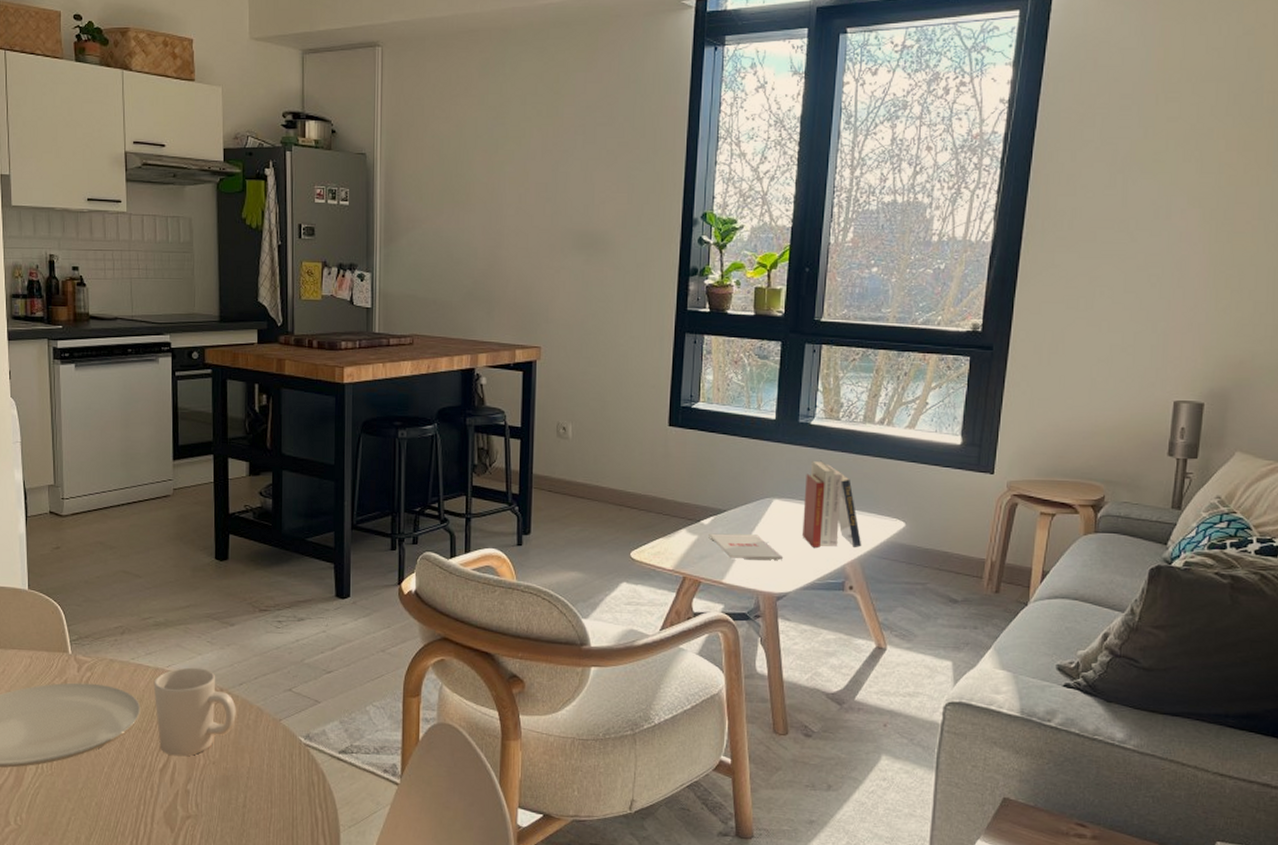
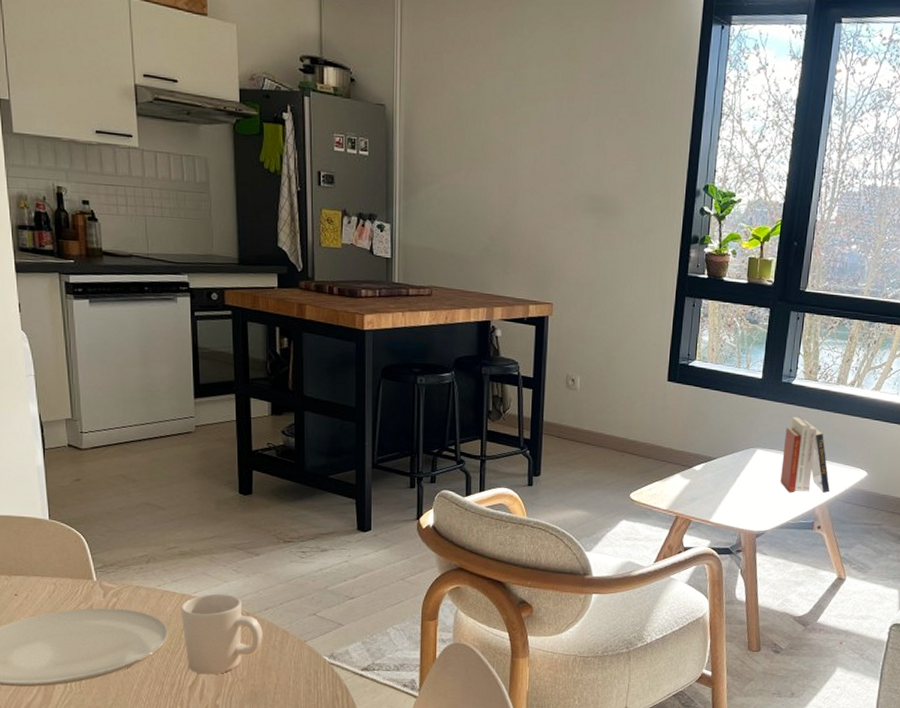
magazine: present [708,533,784,560] -> none [699,478,764,502]

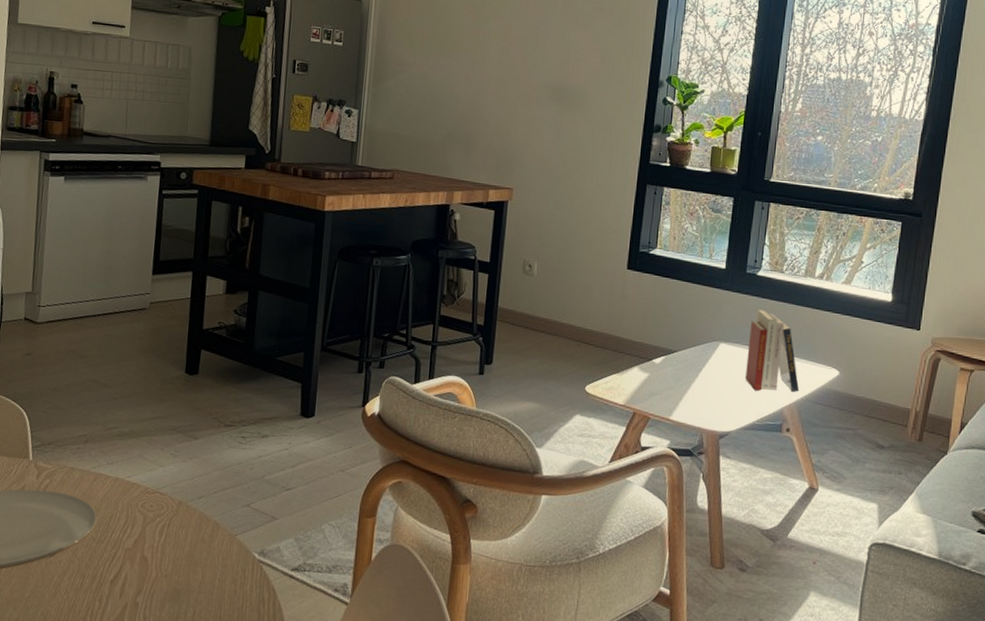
mug: present [180,593,263,675] -> none [111,478,193,568]

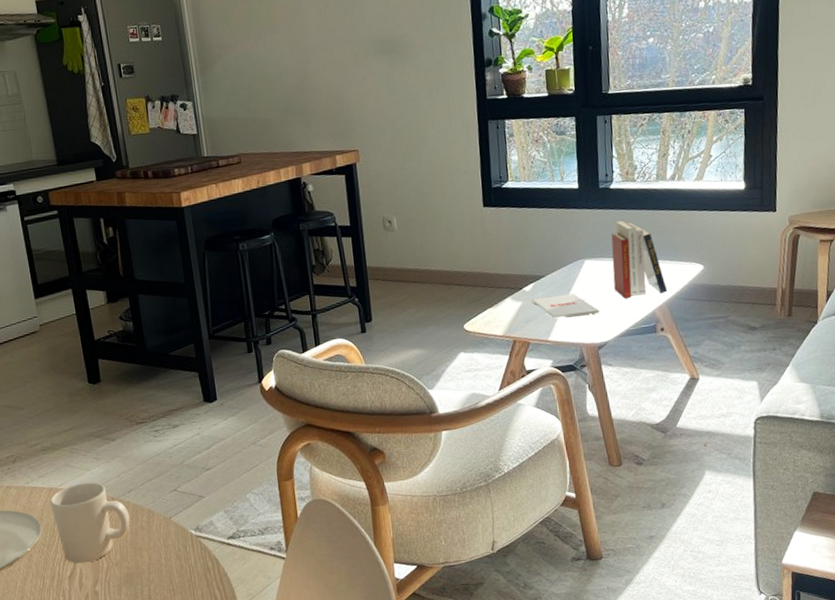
mug: none [111,478,193,568] -> present [50,482,130,564]
magazine: none [659,372,727,400] -> present [531,294,600,319]

